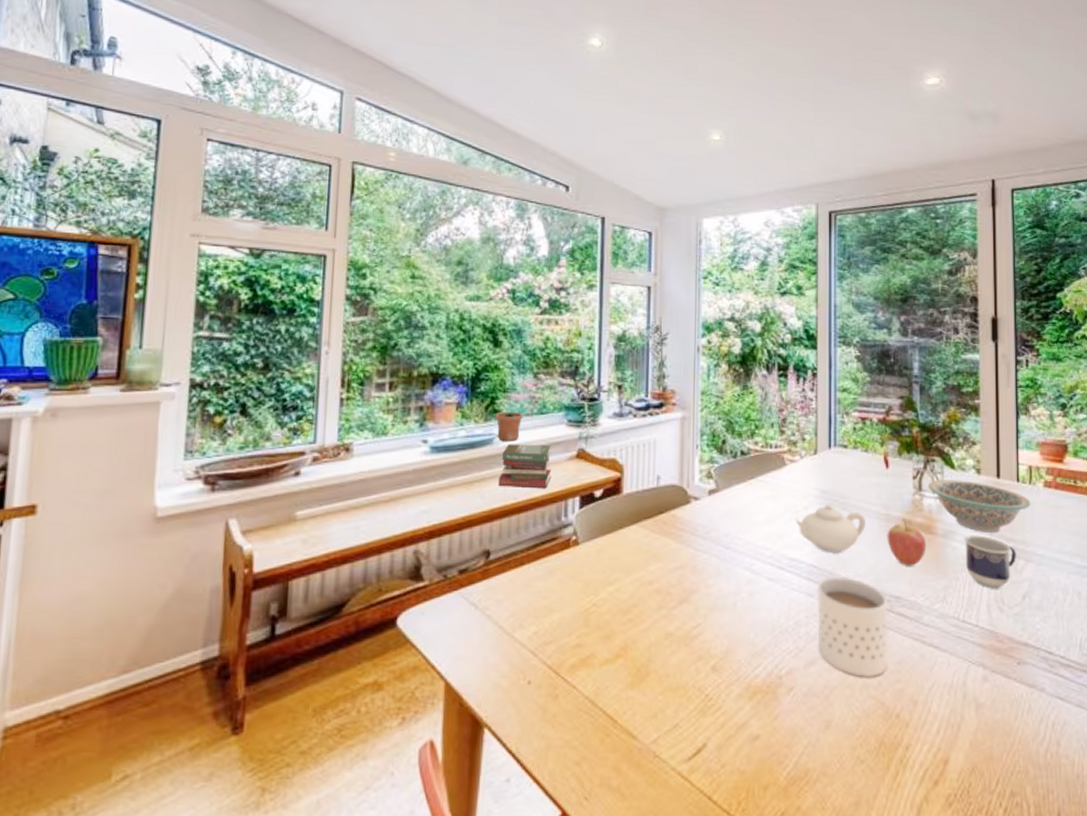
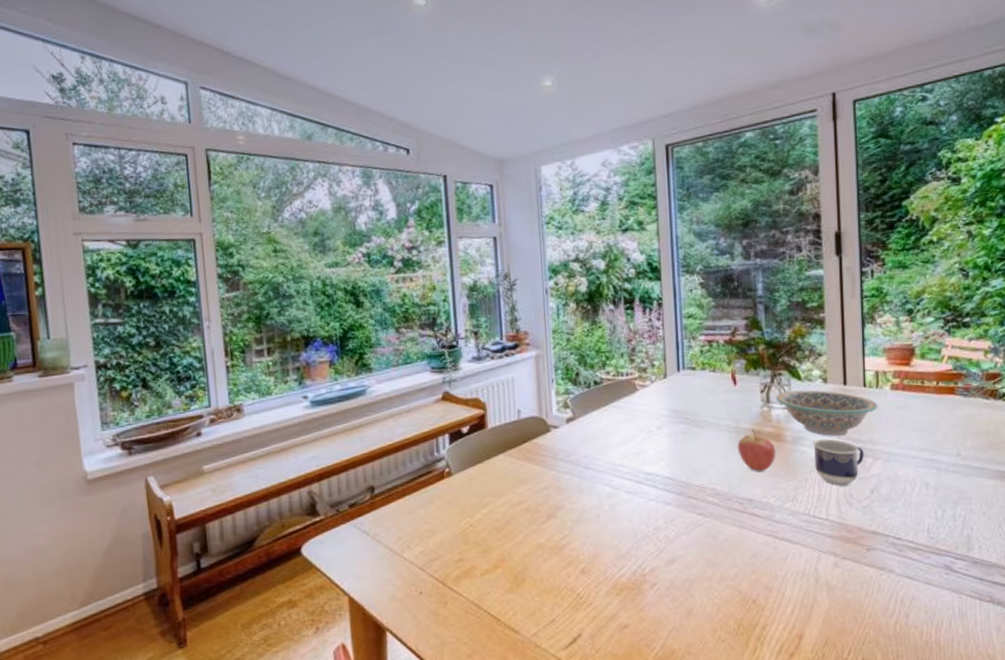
planter: present [495,411,523,441] -> none [365,364,390,391]
books: present [498,444,552,489] -> none [374,390,422,431]
teapot: present [795,504,866,552] -> none [649,422,717,465]
mug: present [816,576,887,678] -> none [673,485,743,571]

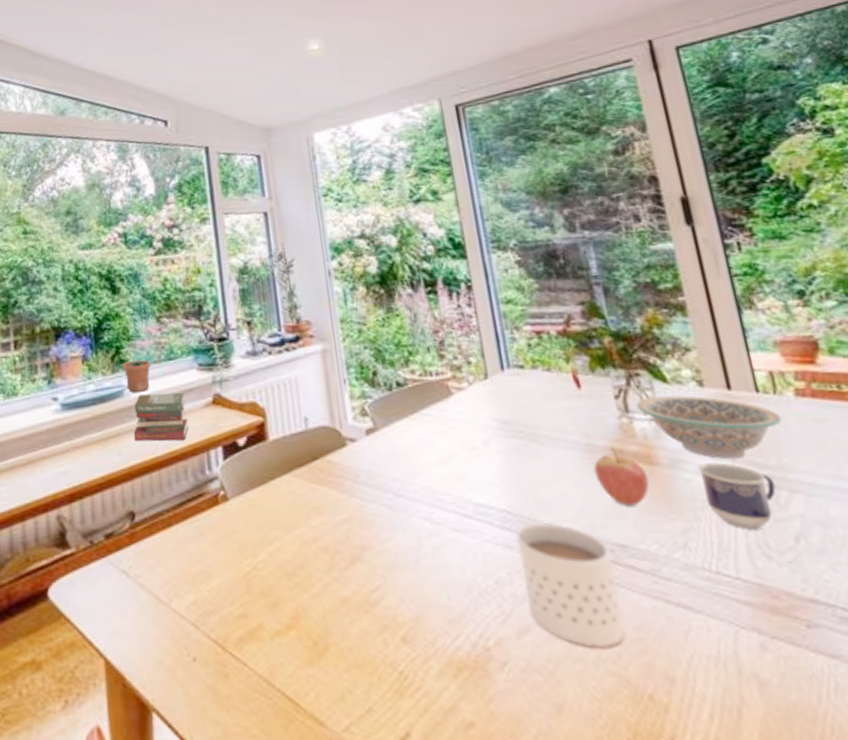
planter: none [365,364,390,391] -> present [122,359,151,392]
books: none [374,390,422,431] -> present [133,392,189,442]
mug: none [673,485,743,571] -> present [515,522,626,649]

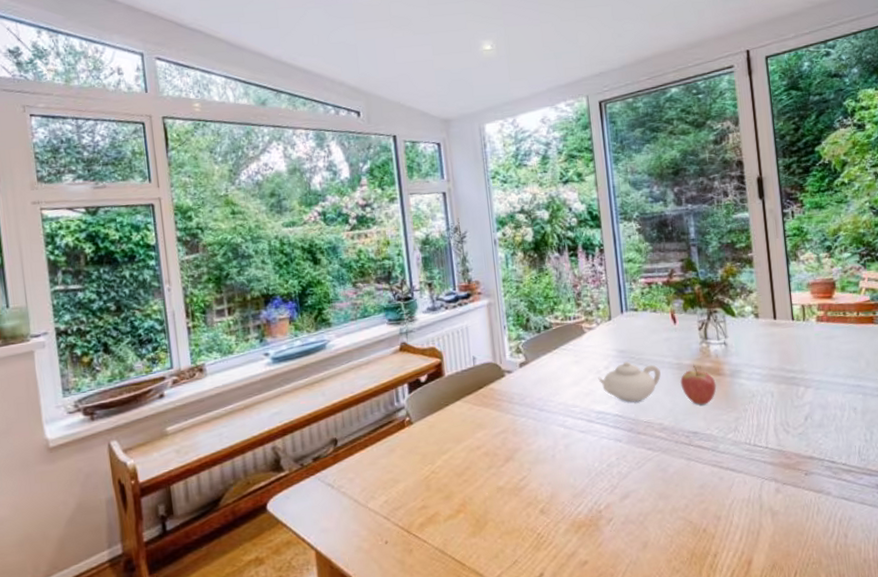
planter: present [122,359,151,392] -> none [324,318,349,345]
books: present [133,392,189,442] -> none [334,343,381,384]
teapot: none [474,437,565,494] -> present [598,361,661,403]
mug: present [515,522,626,649] -> none [623,421,692,503]
ceramic bowl: present [635,395,782,459] -> none [712,325,806,368]
cup: present [697,462,776,529] -> none [748,370,797,414]

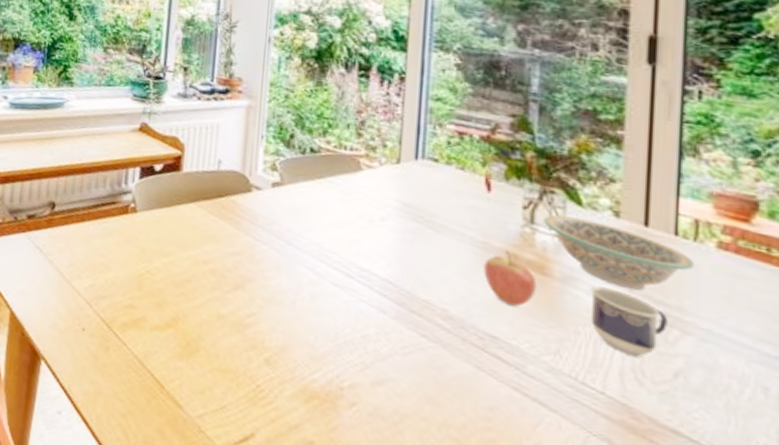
teapot: present [598,361,661,403] -> none [369,219,457,274]
ceramic bowl: none [712,325,806,368] -> present [542,215,695,290]
cup: none [748,370,797,414] -> present [590,285,668,356]

